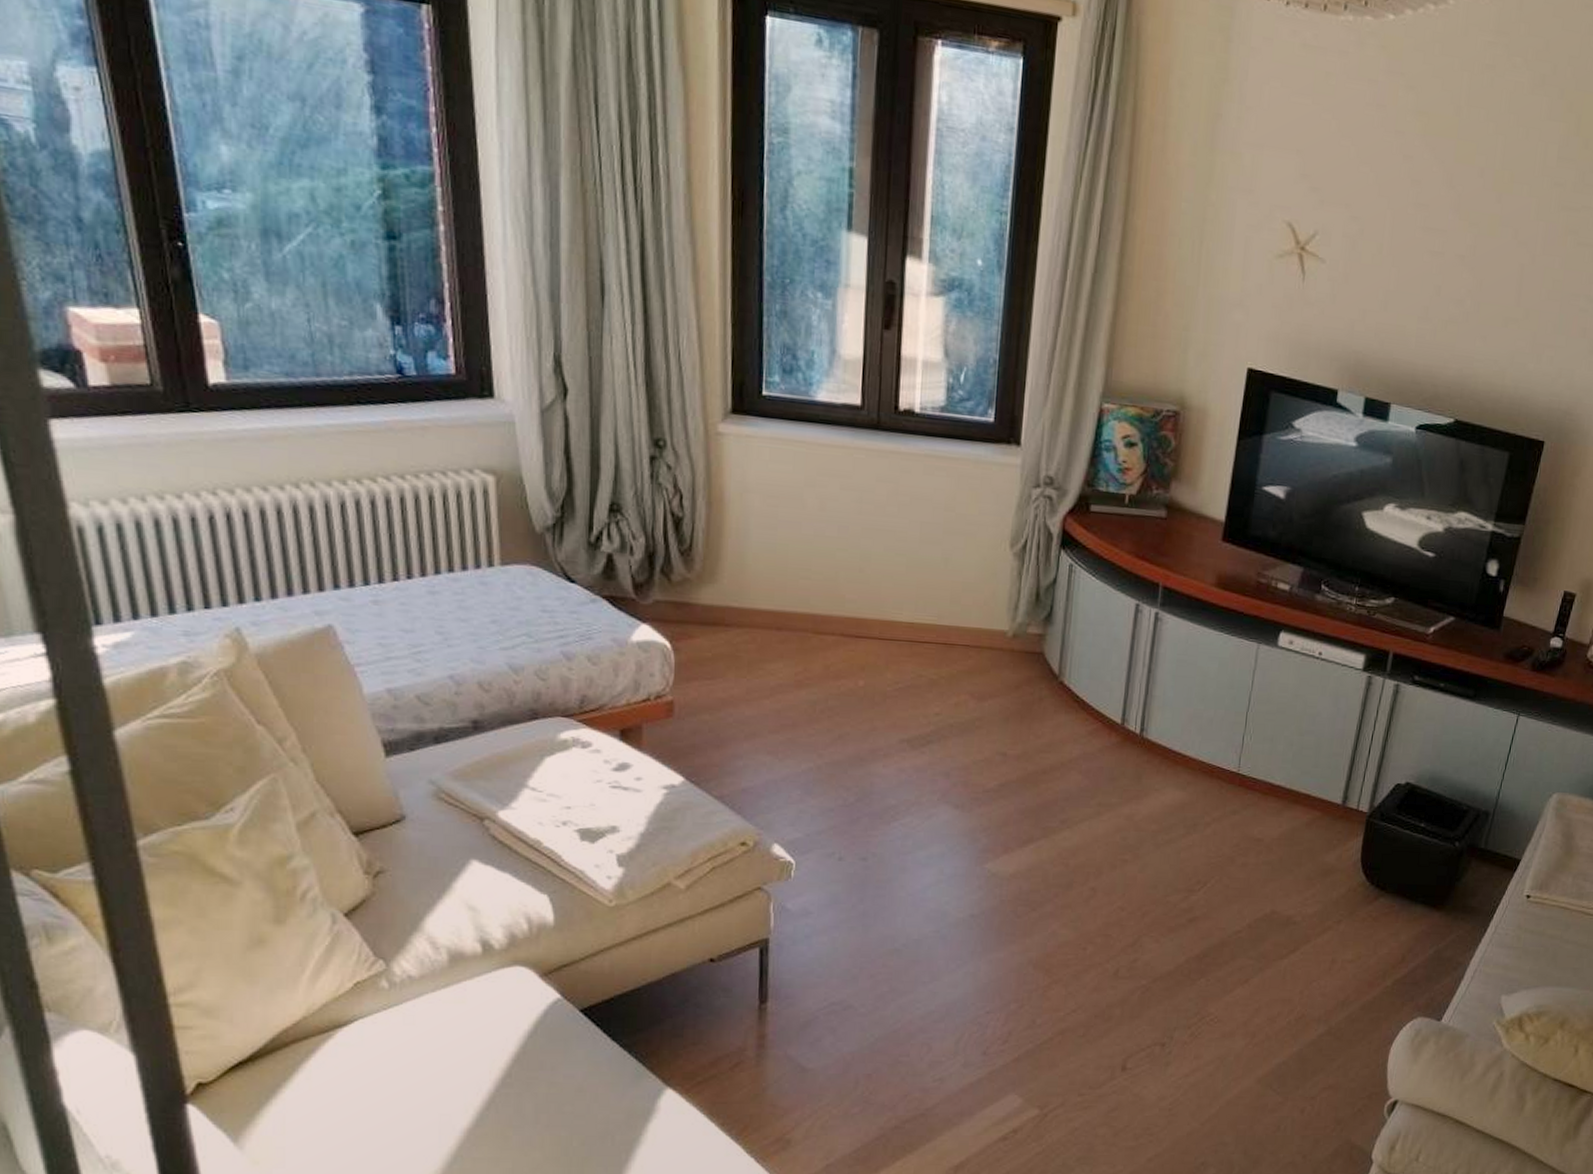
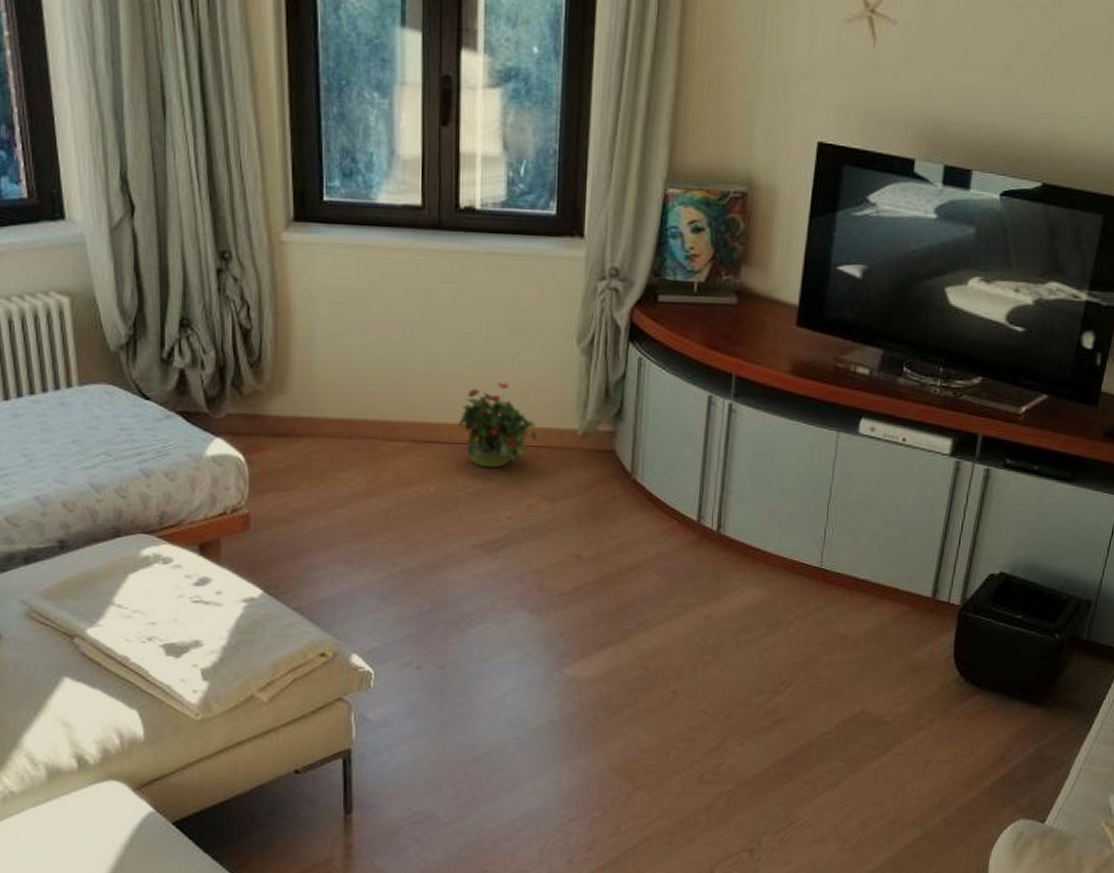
potted plant: none [888,582,969,665] -> present [457,382,538,468]

